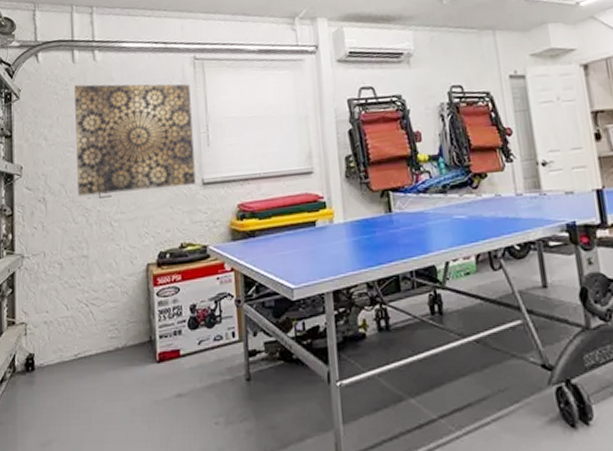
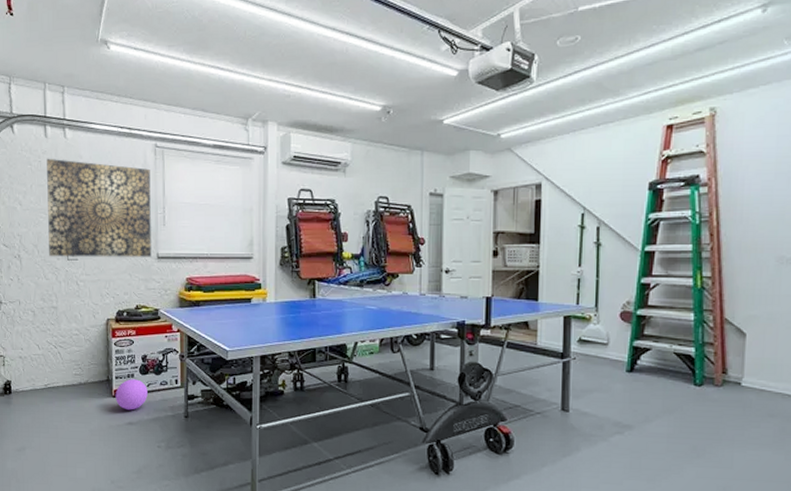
ball: none [159,336,199,378] -> present [115,379,148,411]

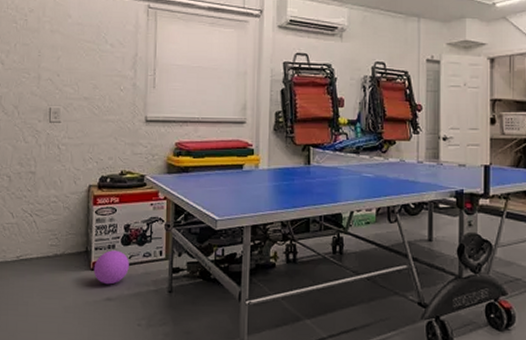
wall art: present [47,158,151,257] -> none [30,17,142,120]

